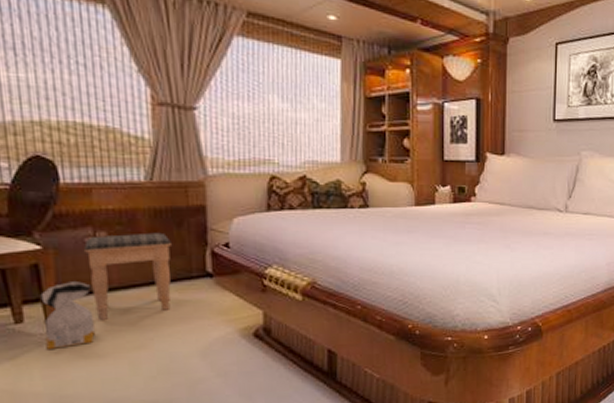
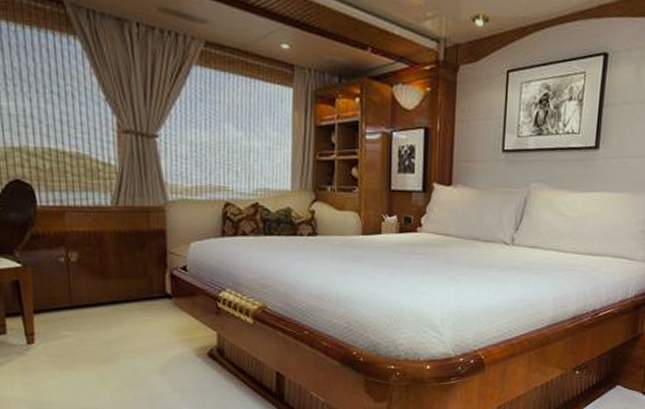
bag: present [40,281,95,351] -> none [21,298,67,360]
footstool: present [84,232,173,321] -> none [58,254,136,336]

